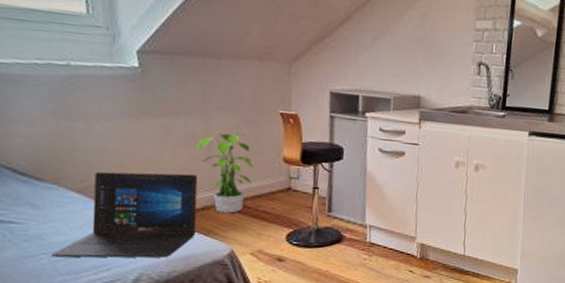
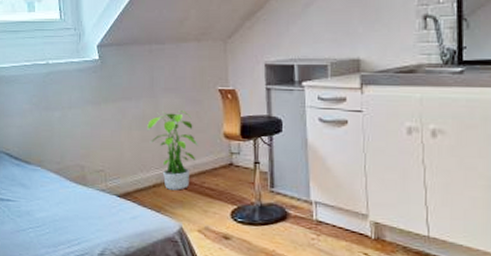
laptop: present [51,171,198,258] -> none [36,153,149,234]

